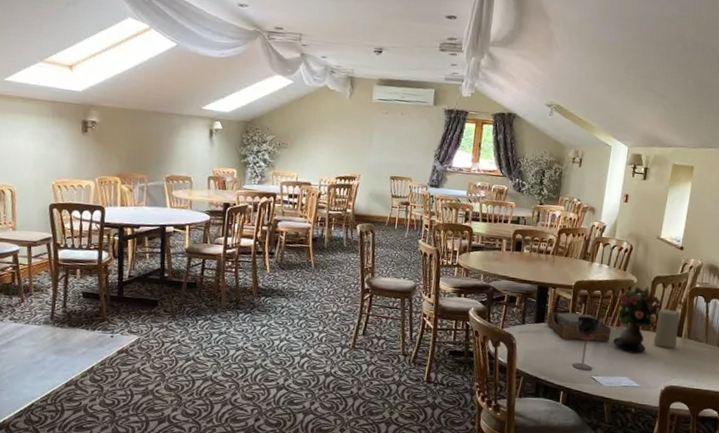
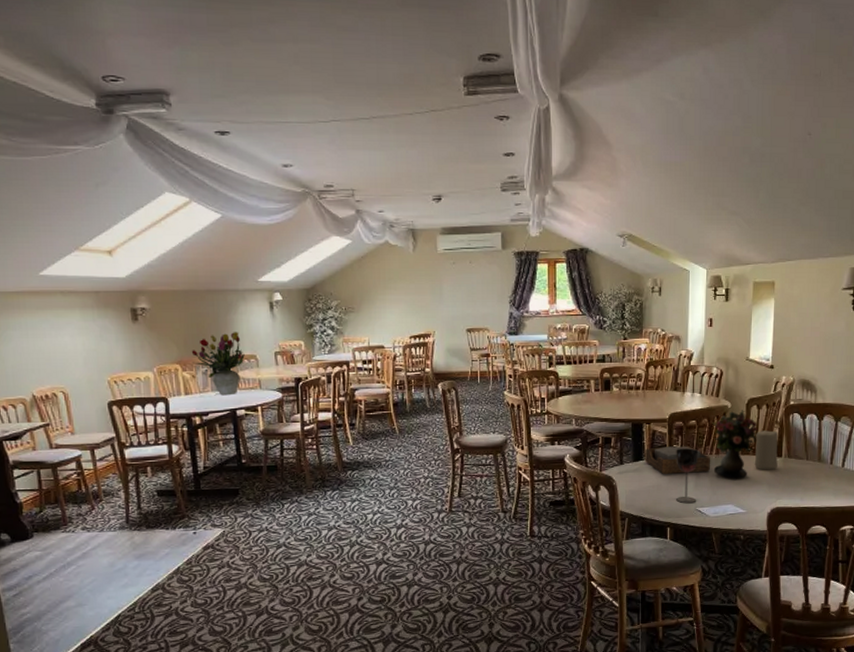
flower arrangement: none [131,153,181,212] -> present [191,332,245,396]

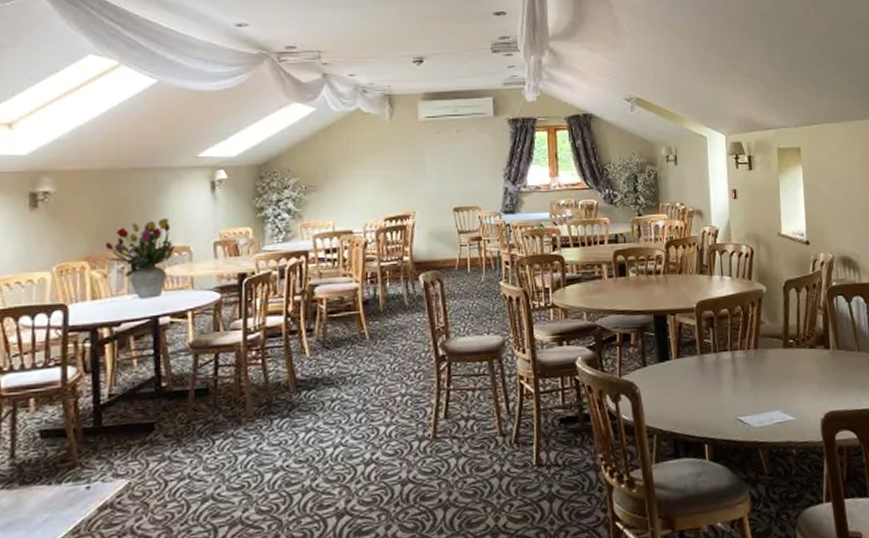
napkin holder: present [644,446,711,474] -> none [670,340,750,376]
wineglass: present [676,448,699,504] -> none [707,343,737,413]
bouquet: present [712,410,758,480] -> none [746,294,800,380]
candle: present [754,430,778,470] -> none [798,317,826,366]

